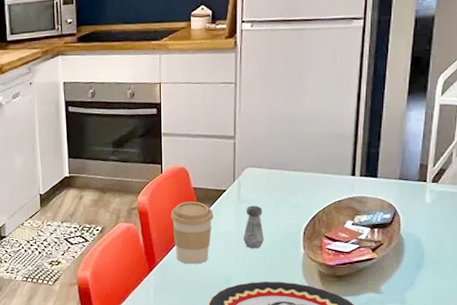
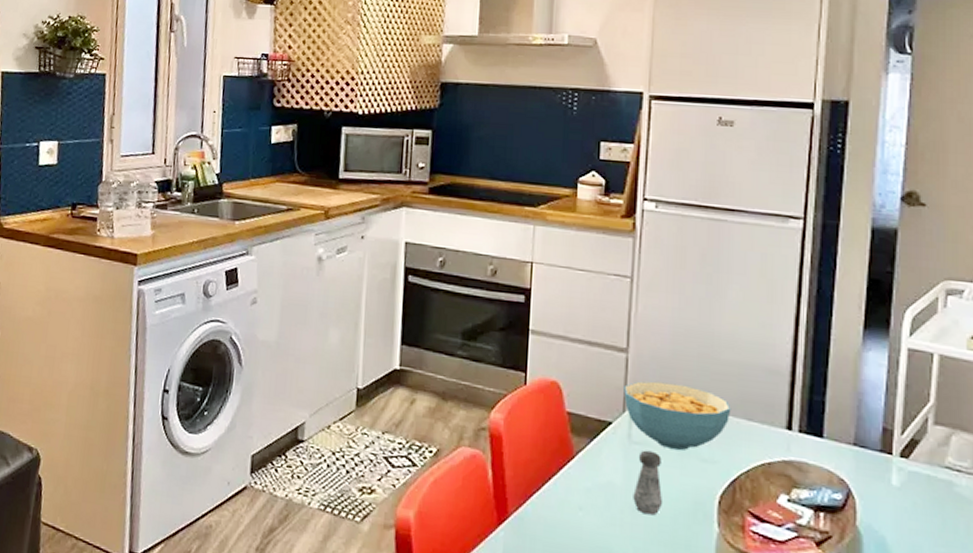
coffee cup: present [170,201,213,264] -> none [533,430,593,525]
cereal bowl: none [233,155,311,203] -> present [624,381,731,451]

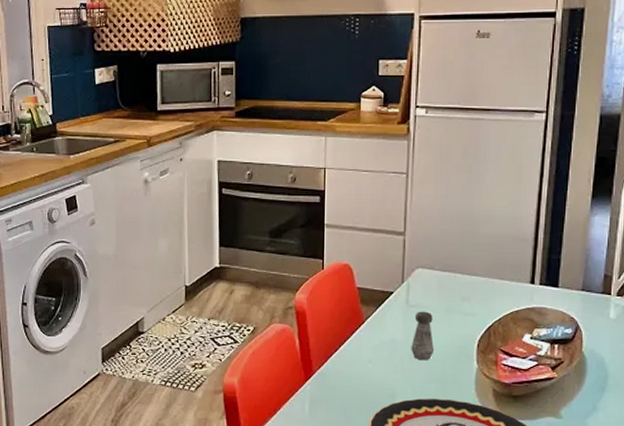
cereal bowl: present [624,381,731,451] -> none [402,256,487,309]

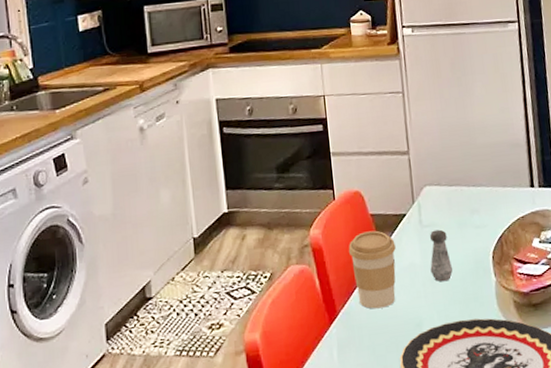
coffee cup: none [331,303,379,375] -> present [348,230,396,309]

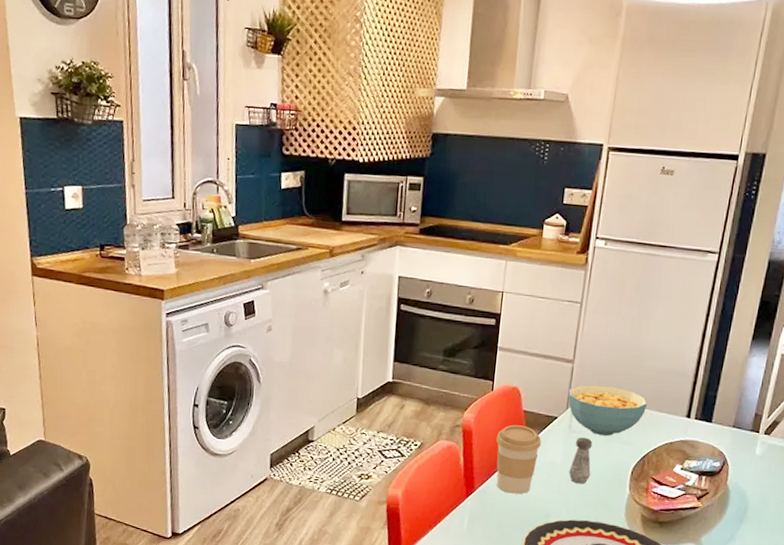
cereal bowl: none [410,170,491,225] -> present [568,384,648,437]

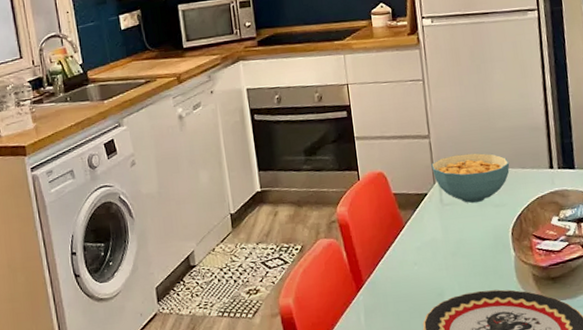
coffee cup: present [495,424,542,494] -> none [373,208,418,279]
salt shaker: present [569,437,593,484] -> none [451,207,474,256]

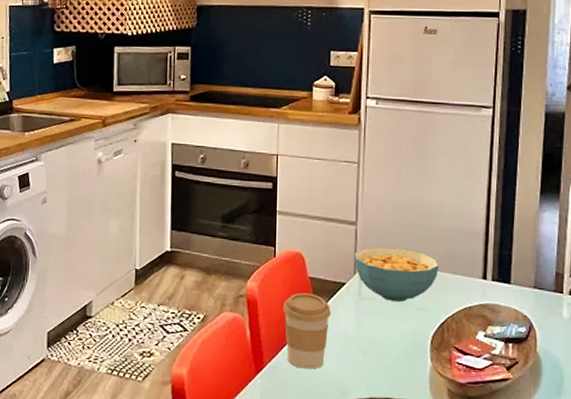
coffee cup: none [373,208,418,279] -> present [282,293,331,370]

